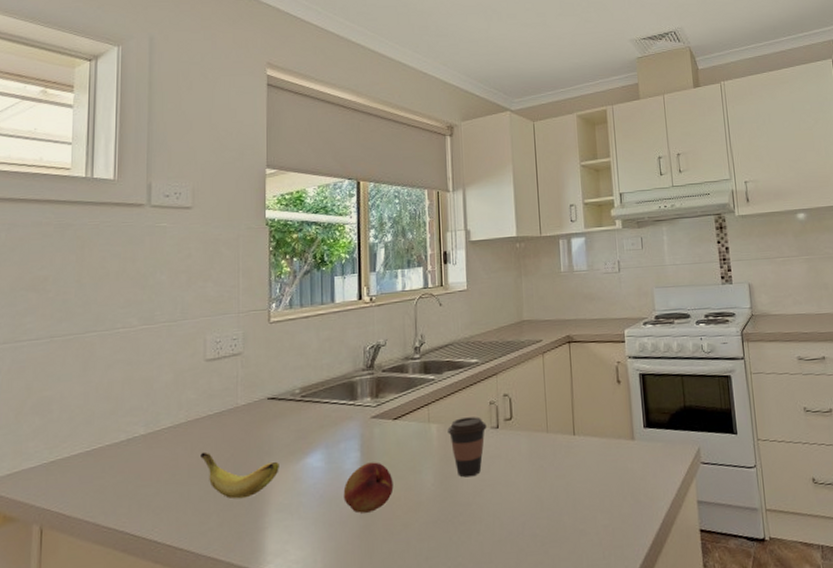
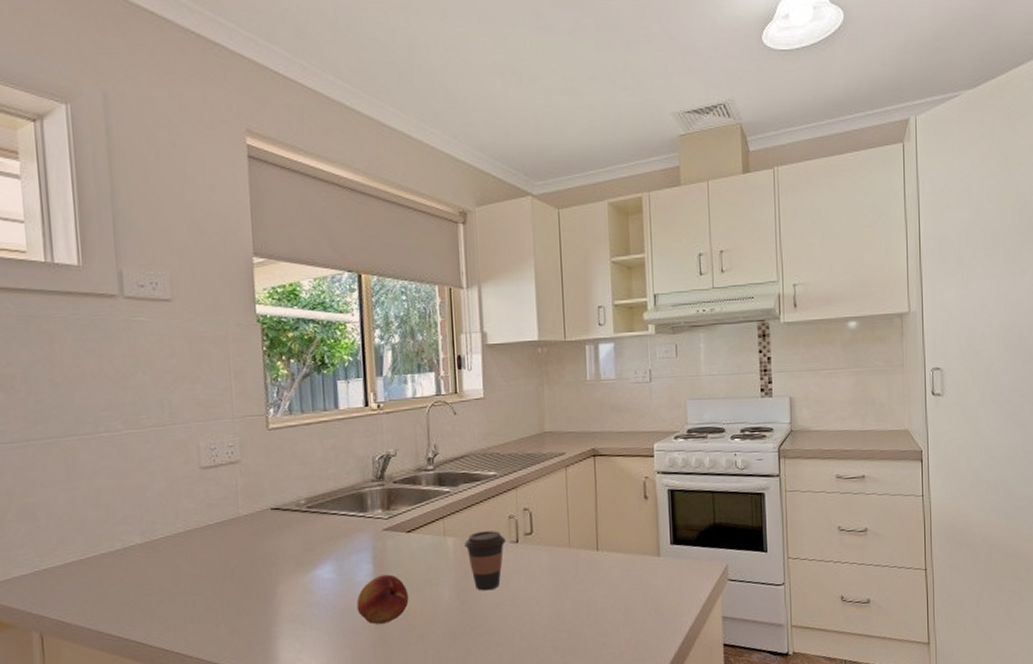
banana: present [200,451,279,499] -> none [203,562,288,609]

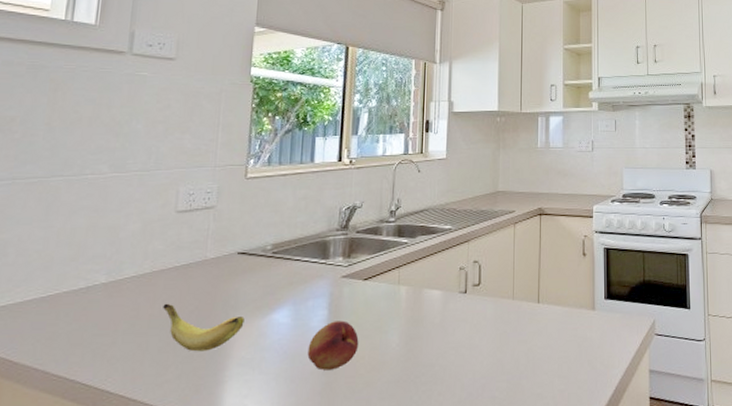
banana: none [203,562,288,609] -> present [163,303,245,352]
coffee cup: present [464,531,506,591] -> none [416,281,455,339]

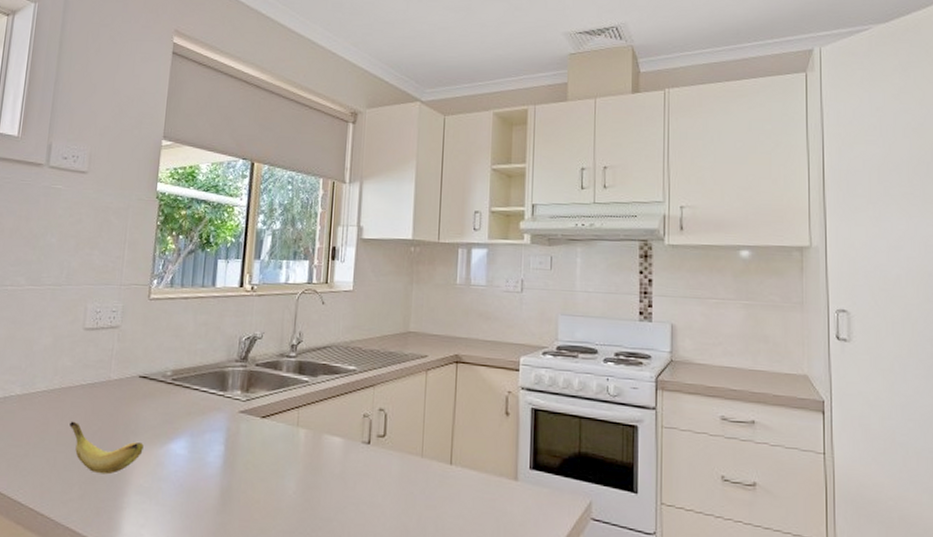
fruit: present [307,320,359,371] -> none [203,458,255,511]

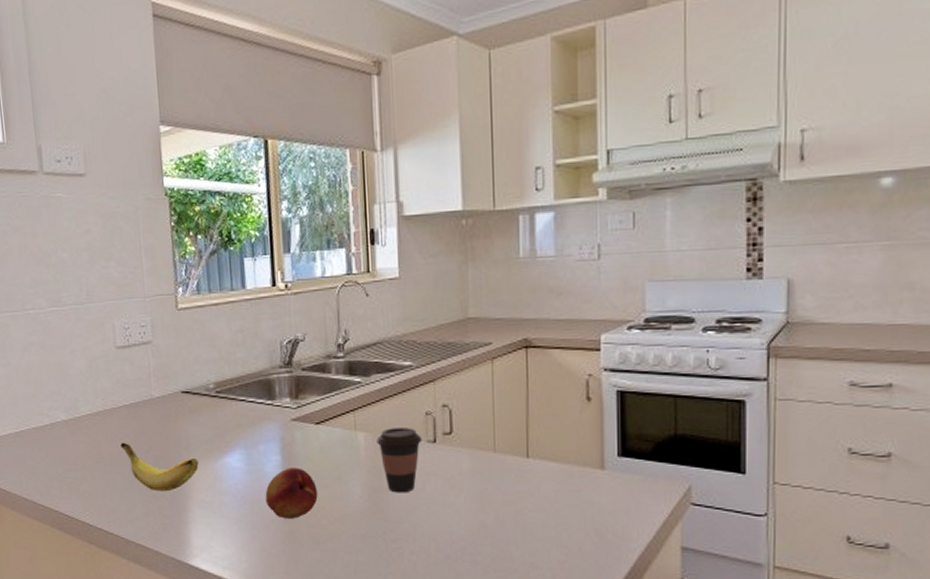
fruit: none [203,458,255,511] -> present [265,467,318,519]
coffee cup: none [316,427,358,492] -> present [377,428,422,493]

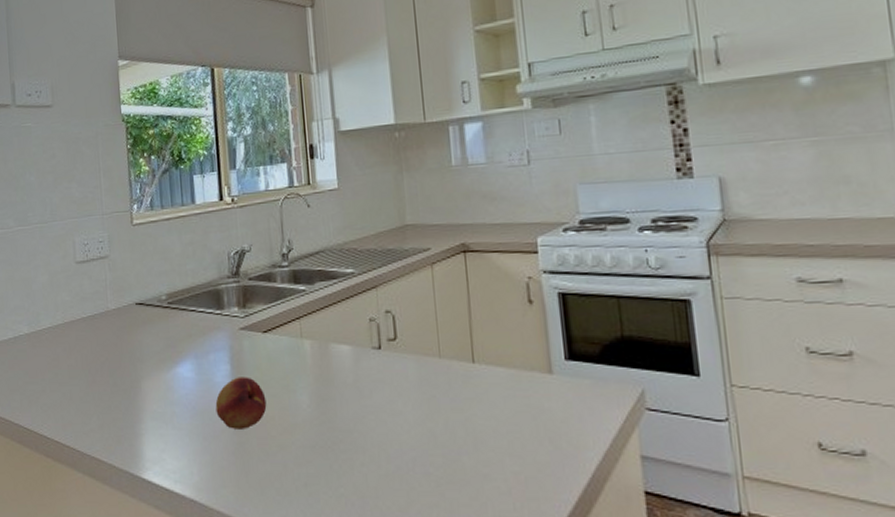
banana: present [121,442,199,492] -> none [78,354,151,403]
coffee cup: present [377,428,422,493] -> none [322,334,367,401]

